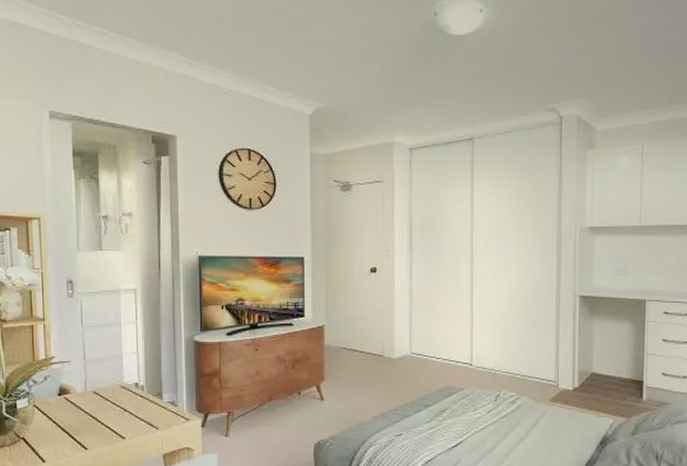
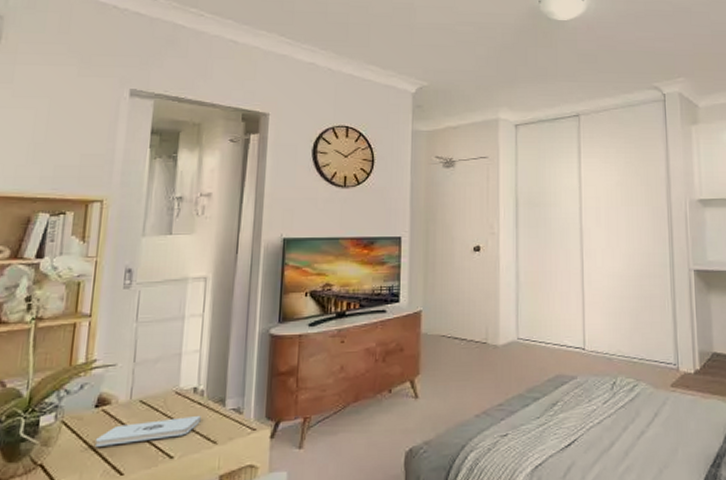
notepad: none [62,406,144,426] -> present [95,416,201,447]

